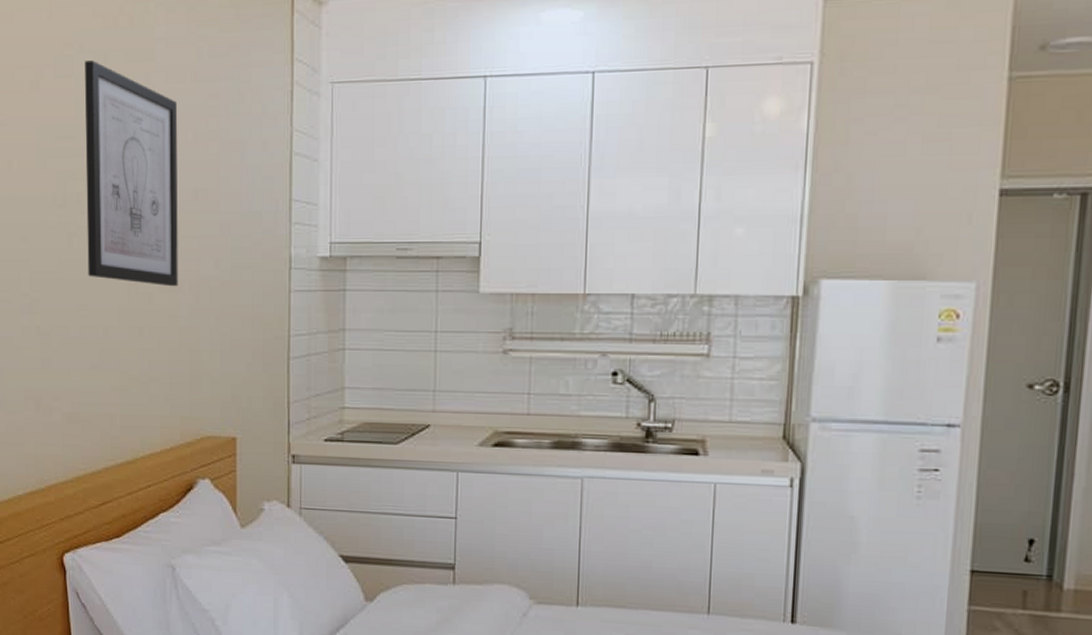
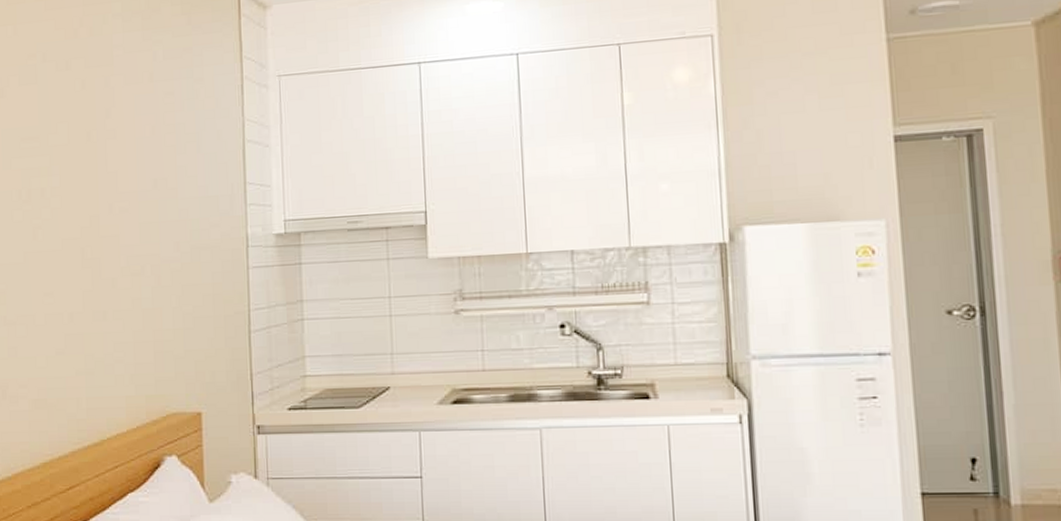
wall art: present [85,60,178,287] -> none [48,68,141,271]

